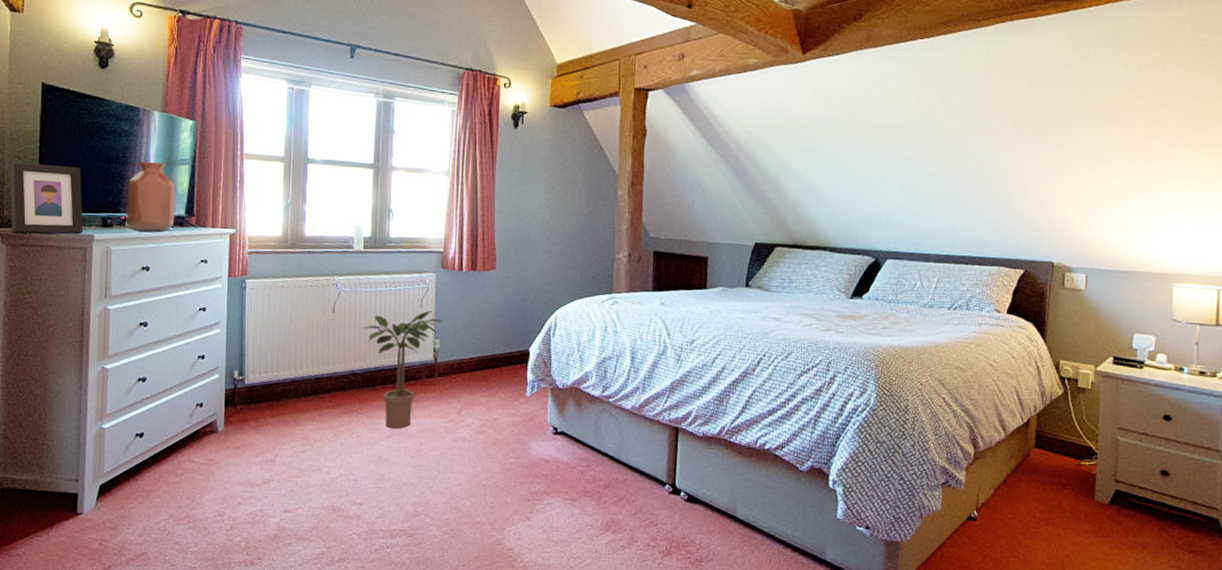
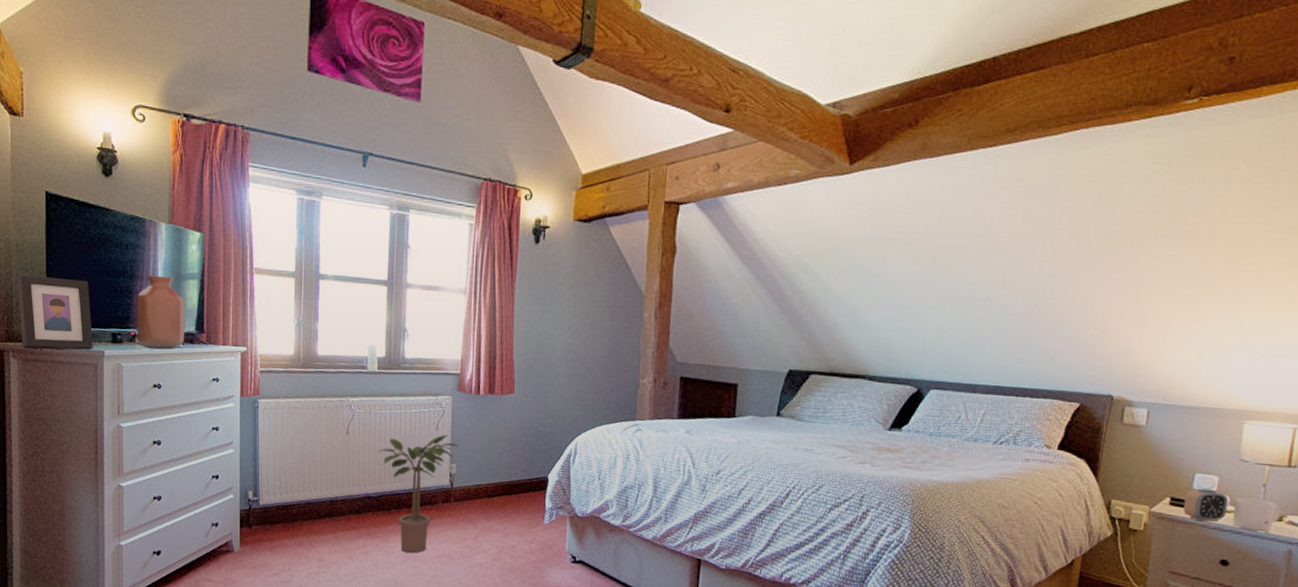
alarm clock: none [1125,347,1166,380] -> present [1183,488,1229,523]
mug: none [1170,355,1213,387] -> present [1232,497,1280,532]

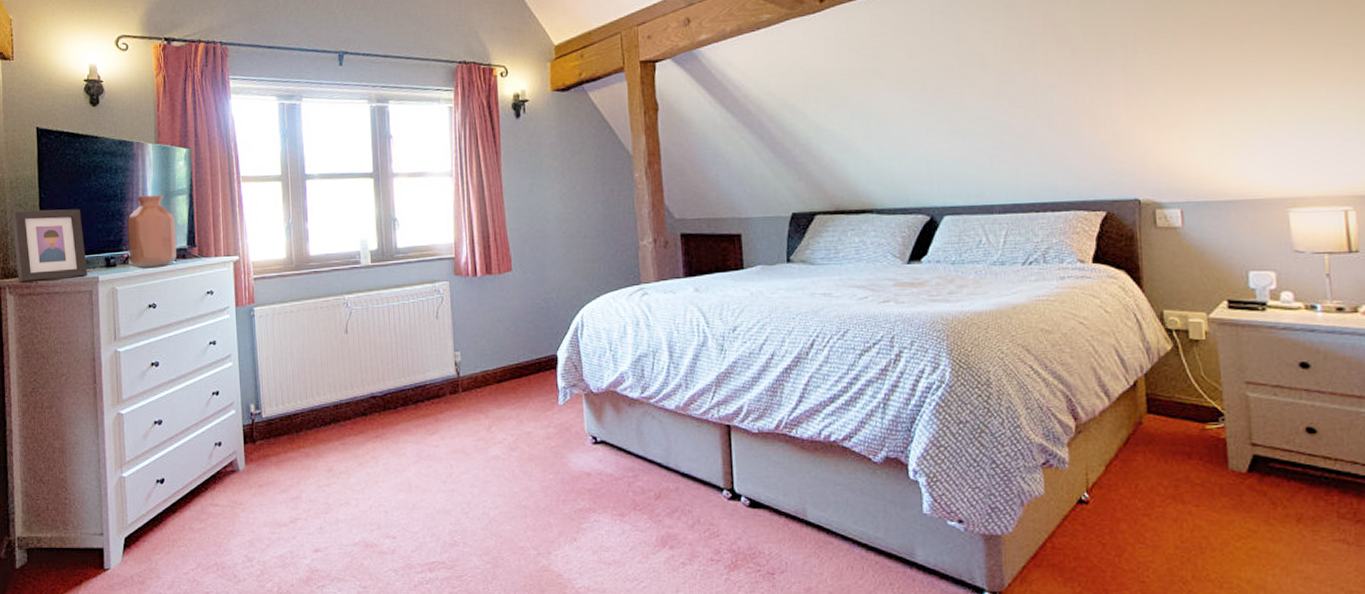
potted plant: present [379,434,459,554] -> none [380,321,461,453]
alarm clock: present [1183,488,1229,523] -> none [1243,286,1294,323]
mug: present [1232,497,1280,532] -> none [1299,290,1353,326]

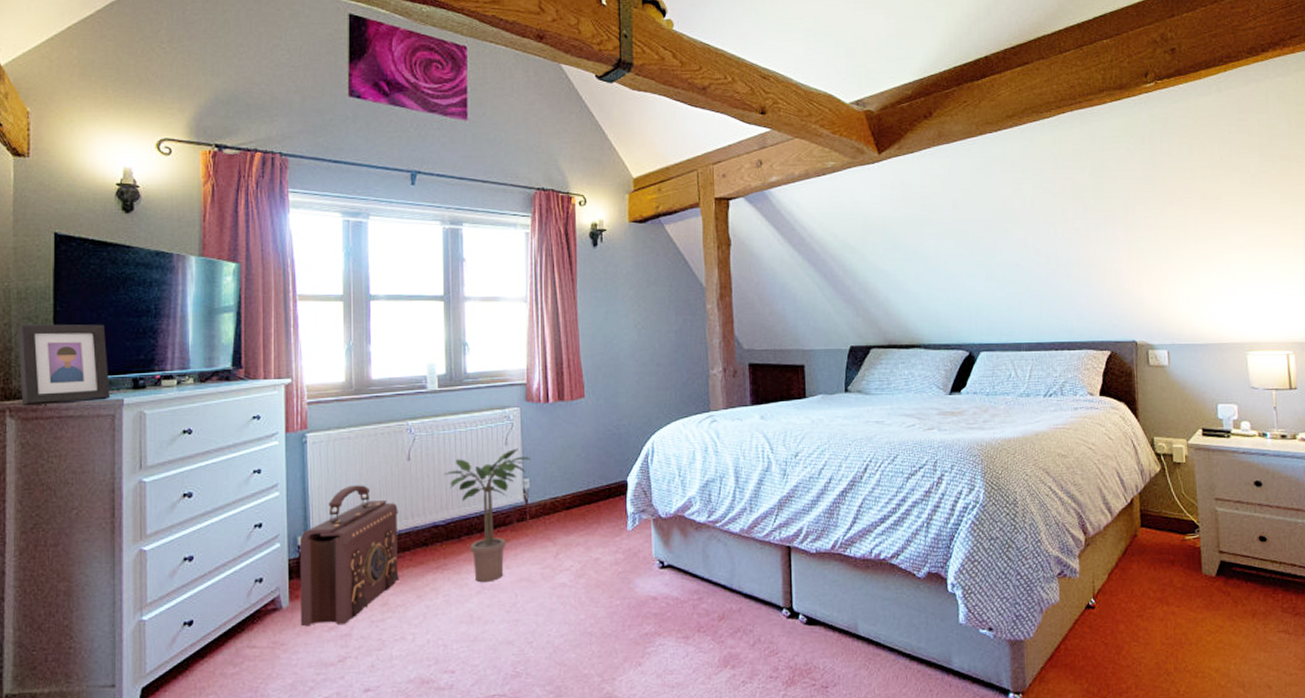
vase: present [126,195,176,269] -> none [160,311,219,391]
suitcase: none [252,356,342,489] -> present [299,485,399,627]
potted plant: none [380,321,461,453] -> present [444,448,531,583]

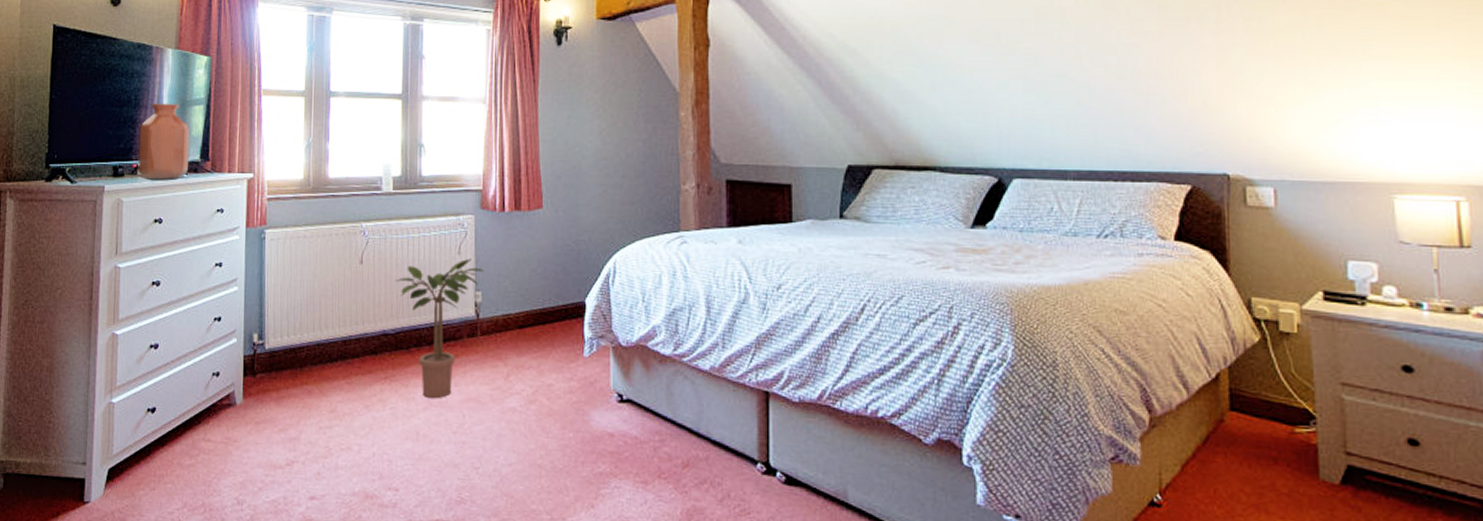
picture frame: present [17,324,110,406] -> none [19,111,93,188]
vase: none [160,311,219,391] -> present [137,103,189,181]
suitcase: present [299,485,399,627] -> none [252,285,349,427]

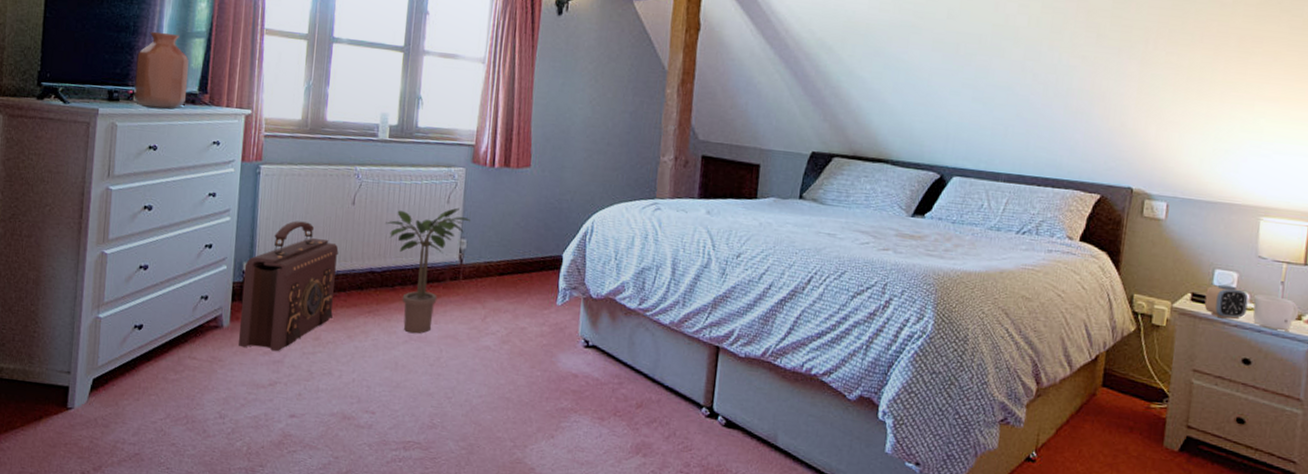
suitcase: none [252,285,349,427] -> present [239,221,339,351]
alarm clock: none [1340,278,1397,320] -> present [1204,284,1249,320]
mug: none [1404,287,1463,328] -> present [1252,294,1298,331]

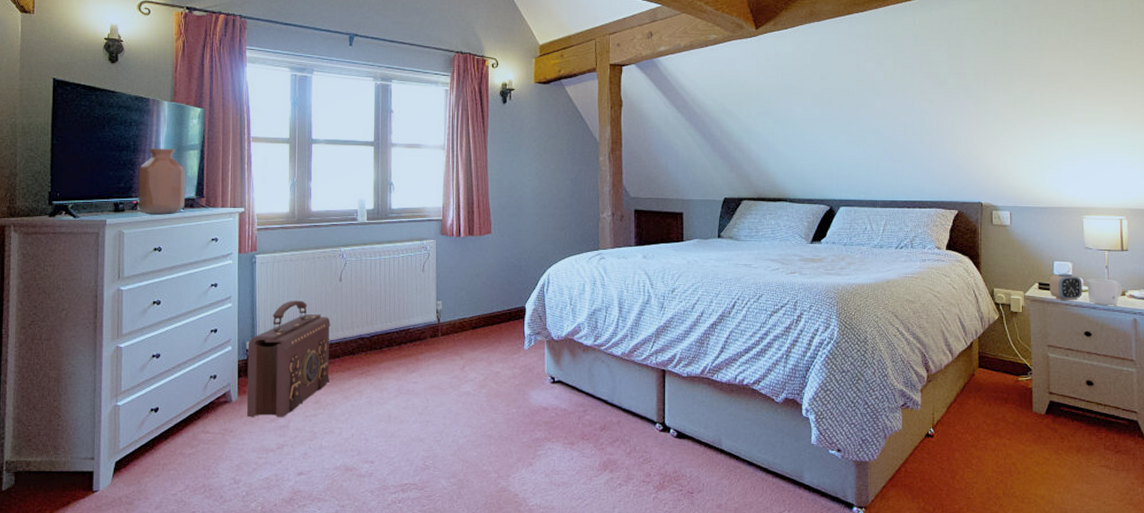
potted plant: present [385,207,470,334] -> none [370,274,444,388]

